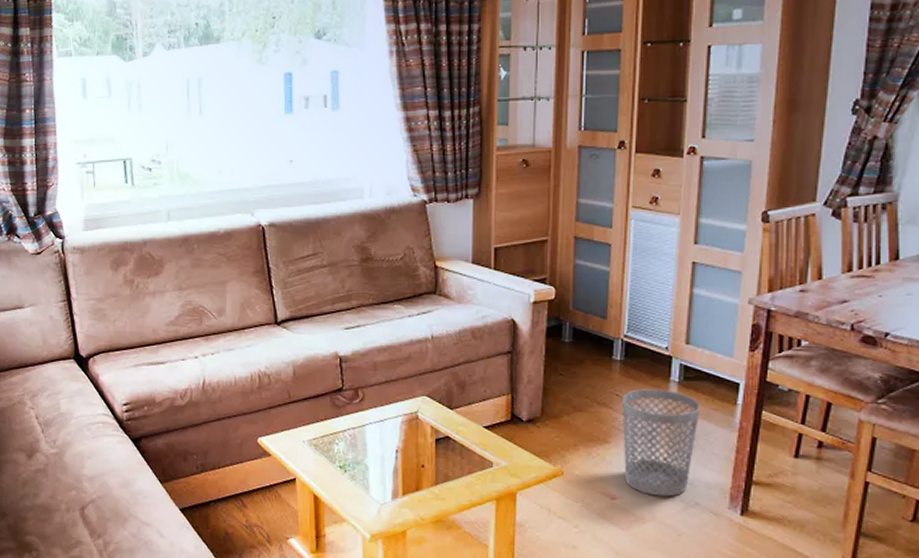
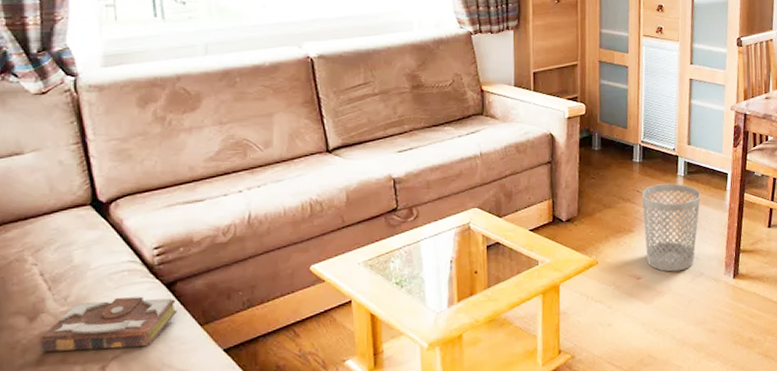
book: none [34,446,142,496] -> present [38,296,177,353]

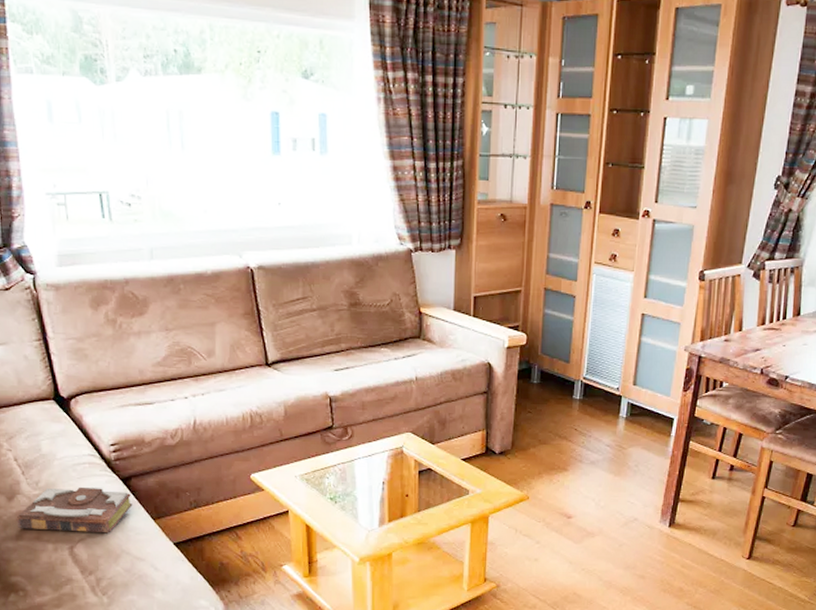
wastebasket: present [642,183,701,272] -> none [579,424,642,514]

